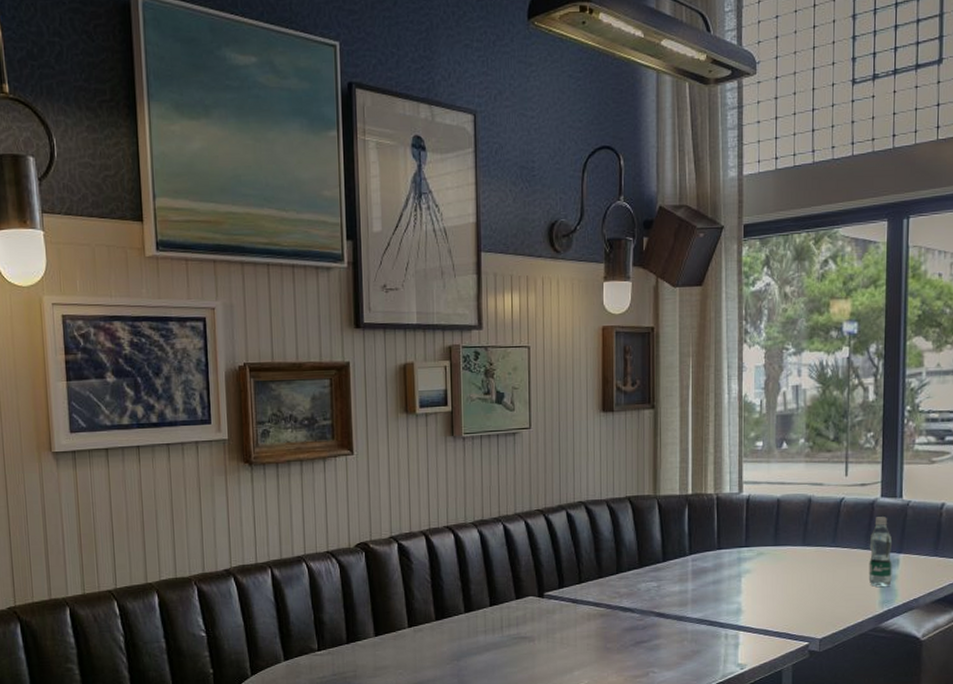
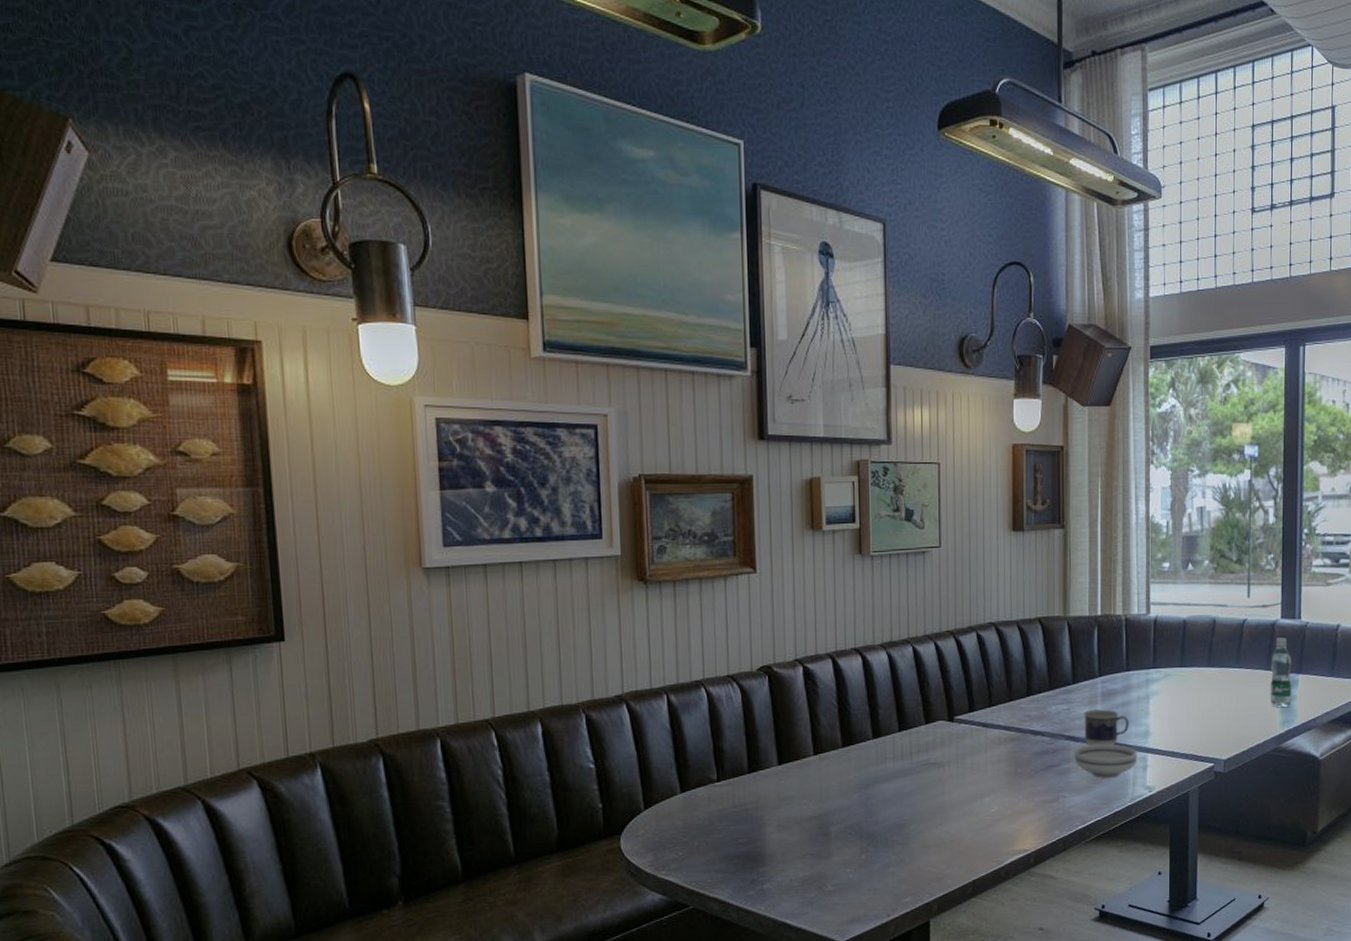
bowl: none [664,621,729,655] -> present [1074,744,1137,778]
cup: none [674,587,720,623] -> present [1084,709,1129,747]

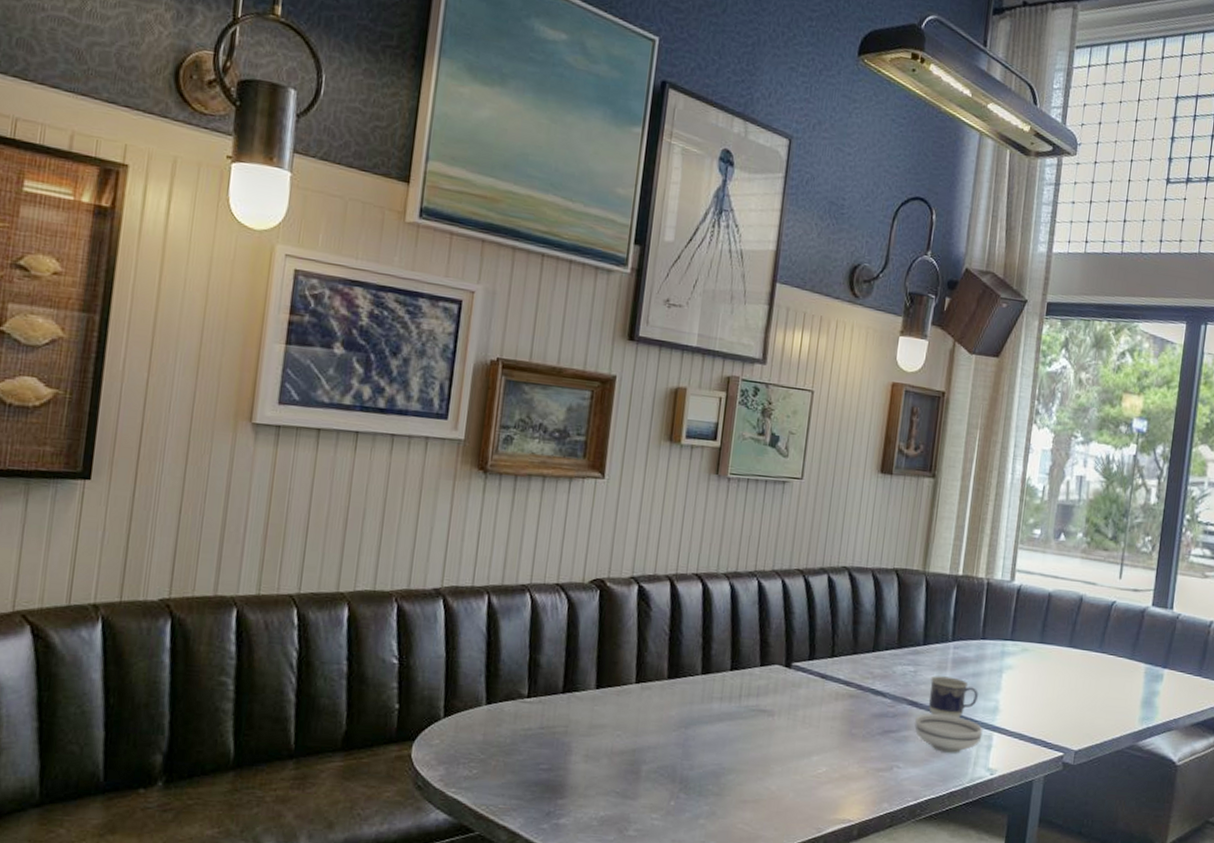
bottle: present [1270,638,1292,708] -> none [1131,626,1159,703]

